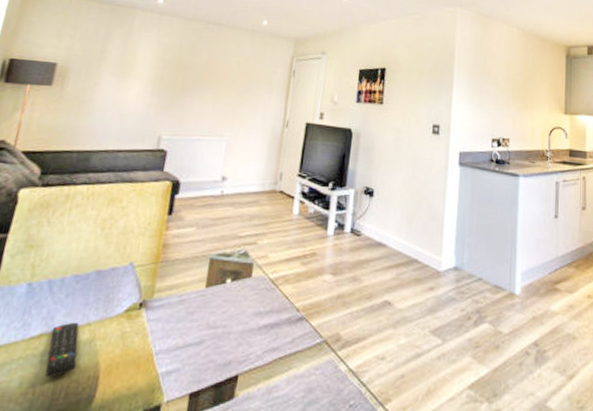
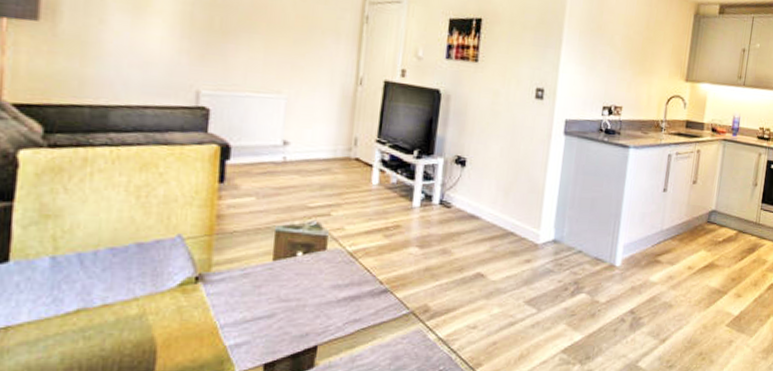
remote control: present [45,322,79,377] -> none [90,297,127,352]

